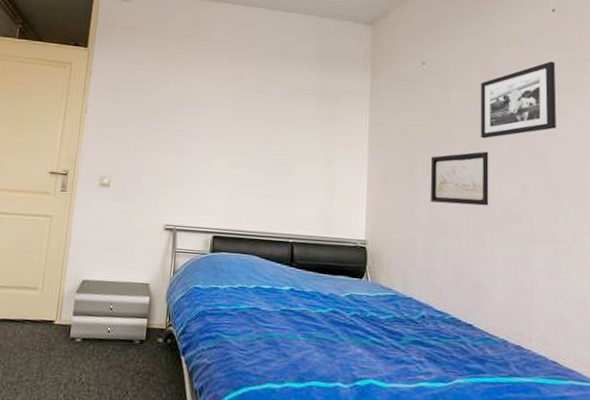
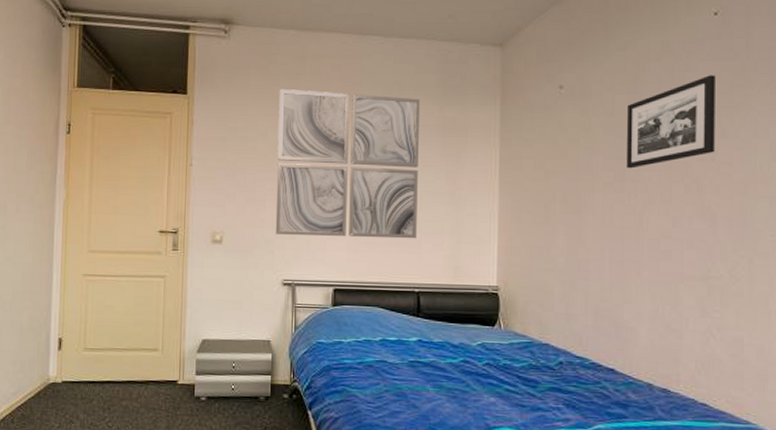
wall art: none [160,48,299,192] -> present [275,88,420,239]
wall art: present [430,151,489,206] -> none [568,182,636,243]

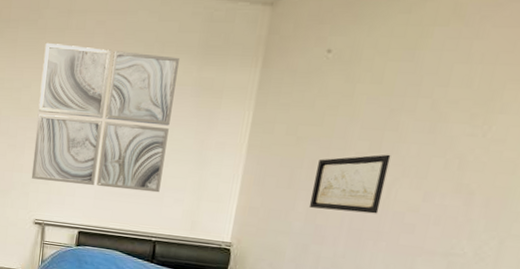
wall art: none [568,182,636,243] -> present [308,154,391,214]
picture frame: present [625,75,715,169] -> none [384,44,509,140]

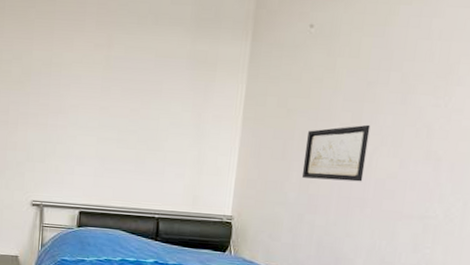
wall art: present [31,42,179,193] -> none [26,11,173,168]

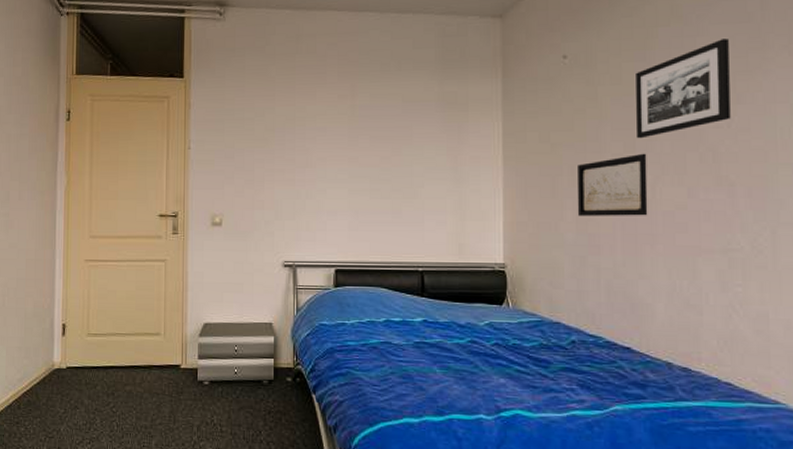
picture frame: none [363,22,461,111] -> present [635,39,731,139]

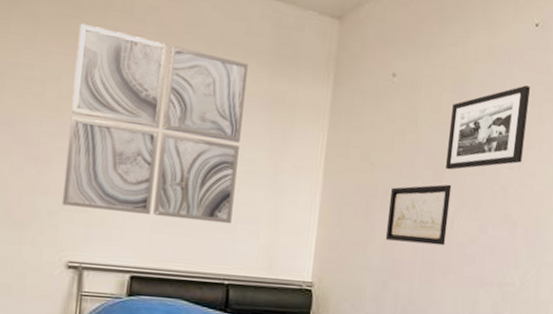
wall art: none [275,68,419,217] -> present [61,23,248,224]

